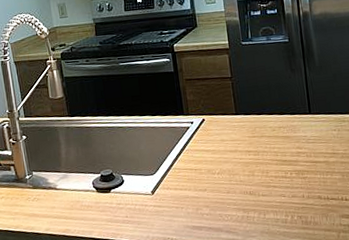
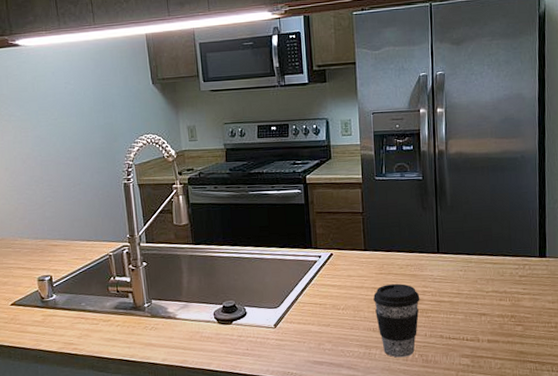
coffee cup: none [248,146,295,220] -> present [373,284,420,358]

